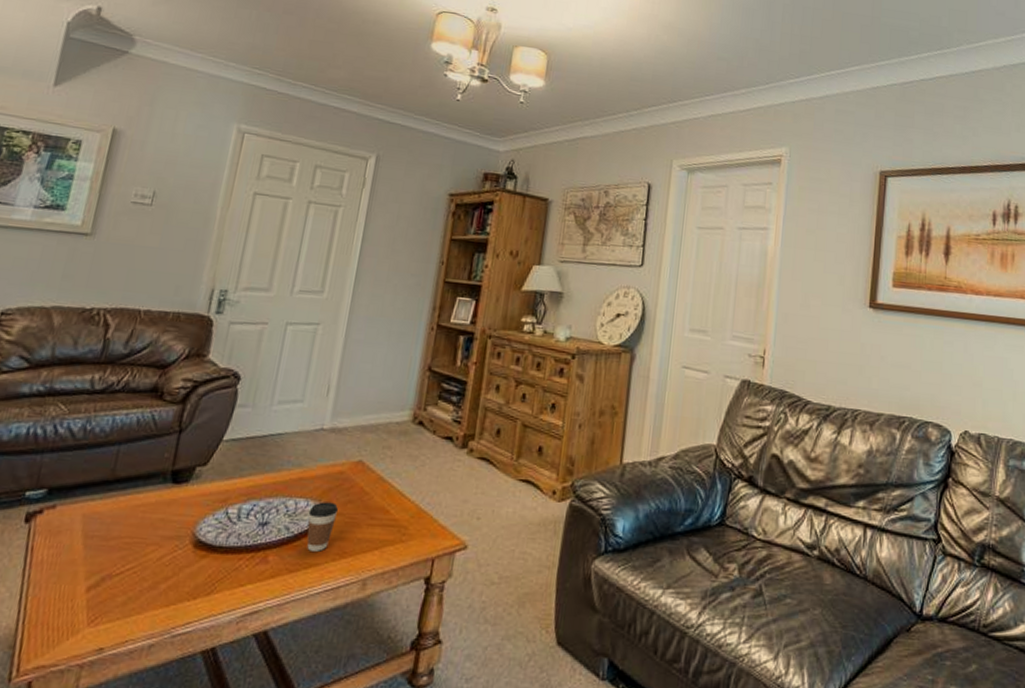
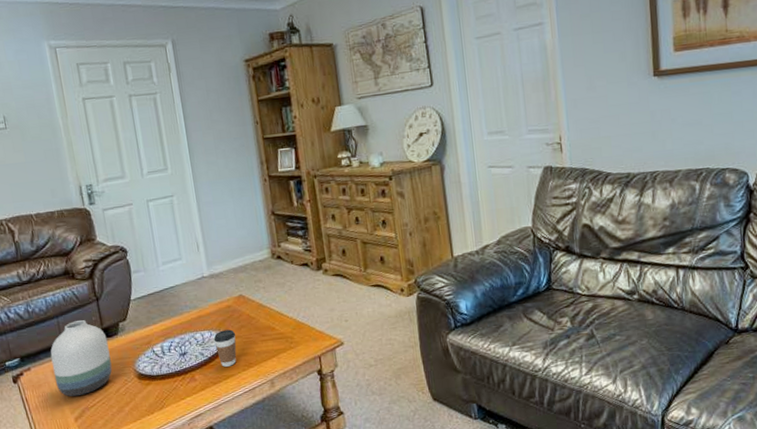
vase: none [81,453,174,557] -> present [50,320,113,397]

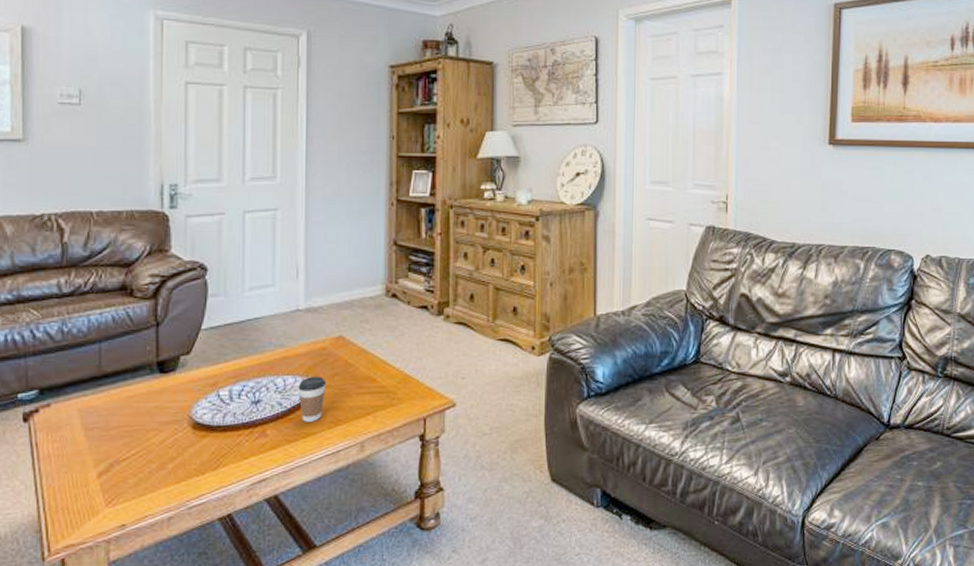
vase: present [50,320,113,397] -> none [81,349,161,446]

